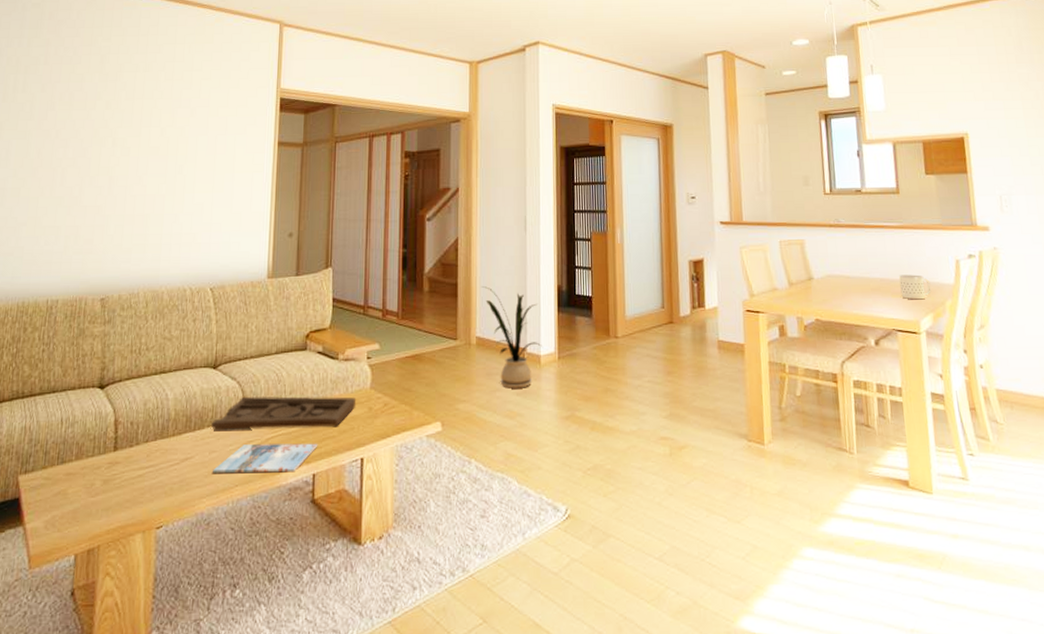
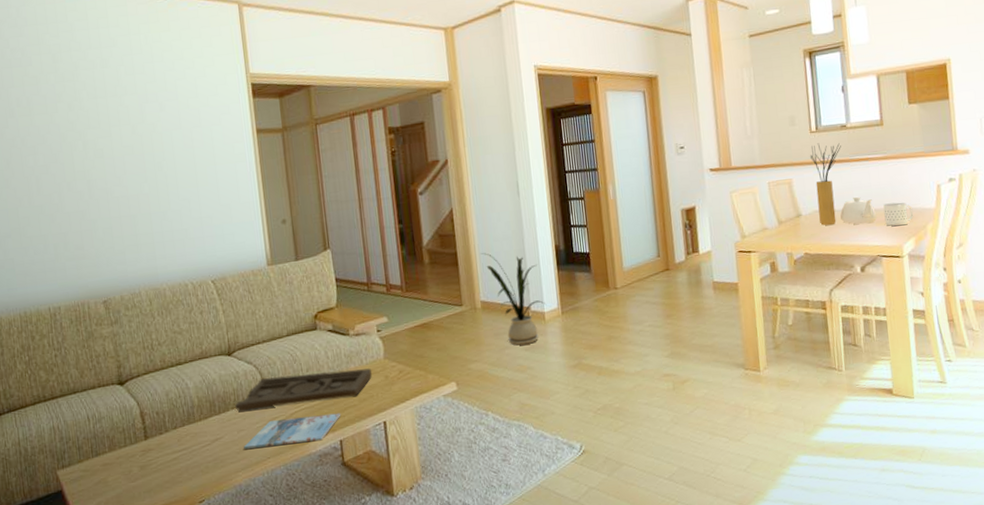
vase: none [823,205,856,293] -> present [810,143,841,226]
teapot: none [854,264,893,295] -> present [840,196,877,225]

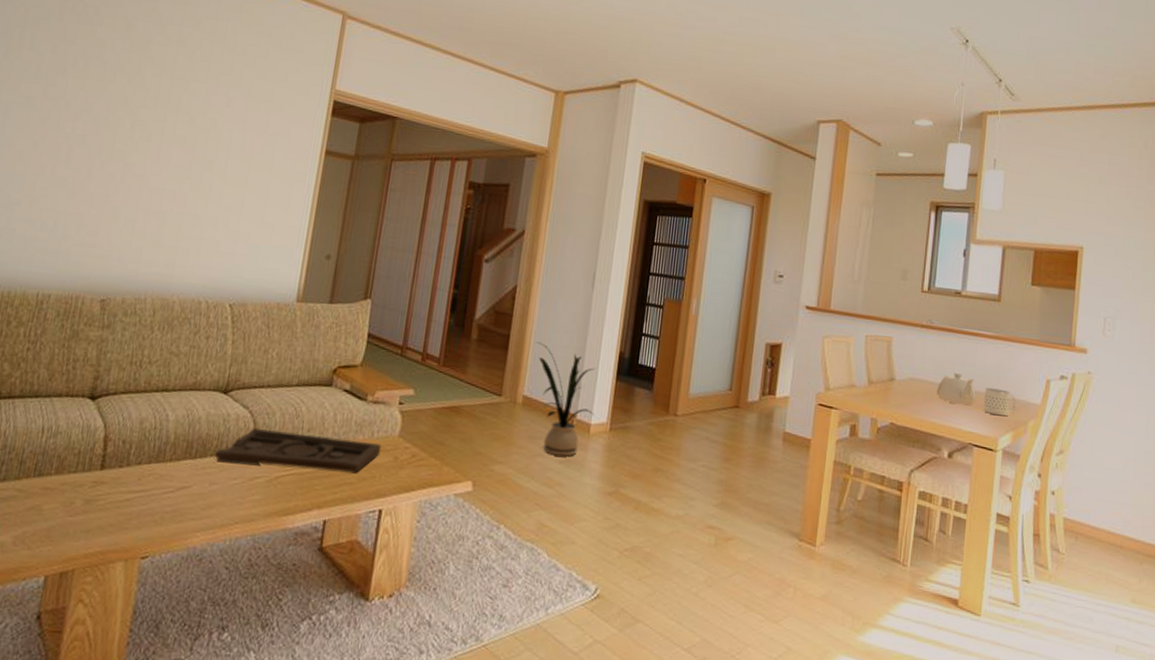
magazine: present [244,413,341,449] -> none [211,480,333,516]
vase: present [810,143,841,226] -> none [913,305,952,399]

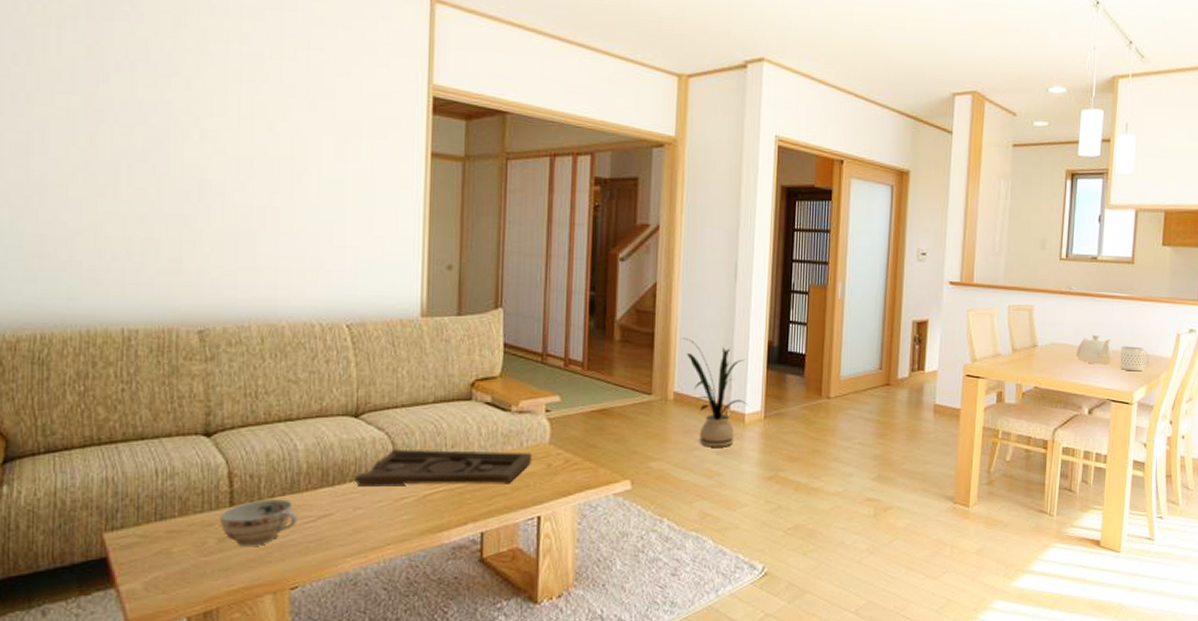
teacup: none [89,466,159,511] -> present [220,499,298,546]

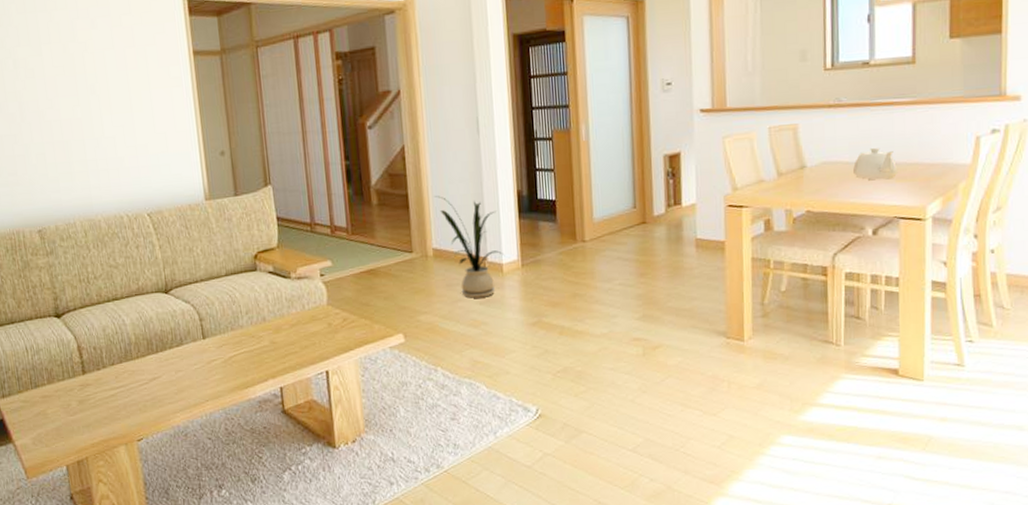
teacup: present [220,499,298,546] -> none [77,366,135,407]
decorative tray: present [355,450,533,485] -> none [173,314,315,351]
mug: present [1120,346,1150,372] -> none [907,155,943,184]

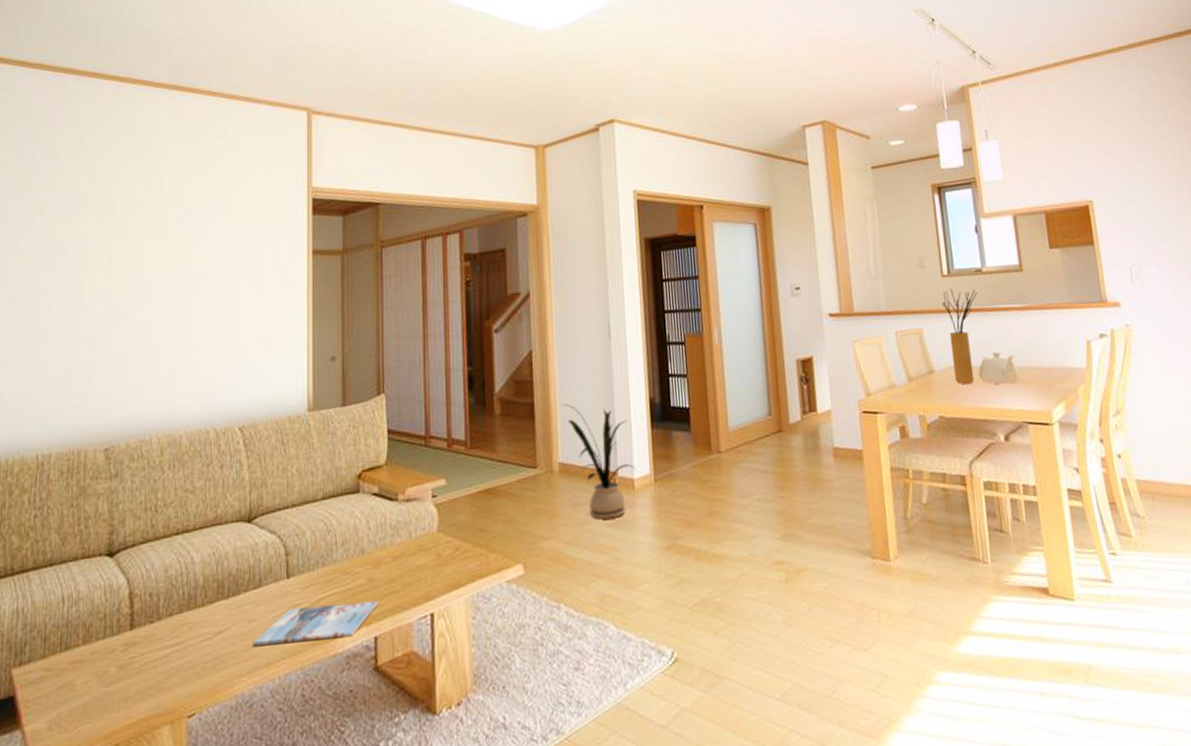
magazine: none [182,359,282,390] -> present [253,600,379,646]
vase: none [822,82,861,180] -> present [942,288,977,385]

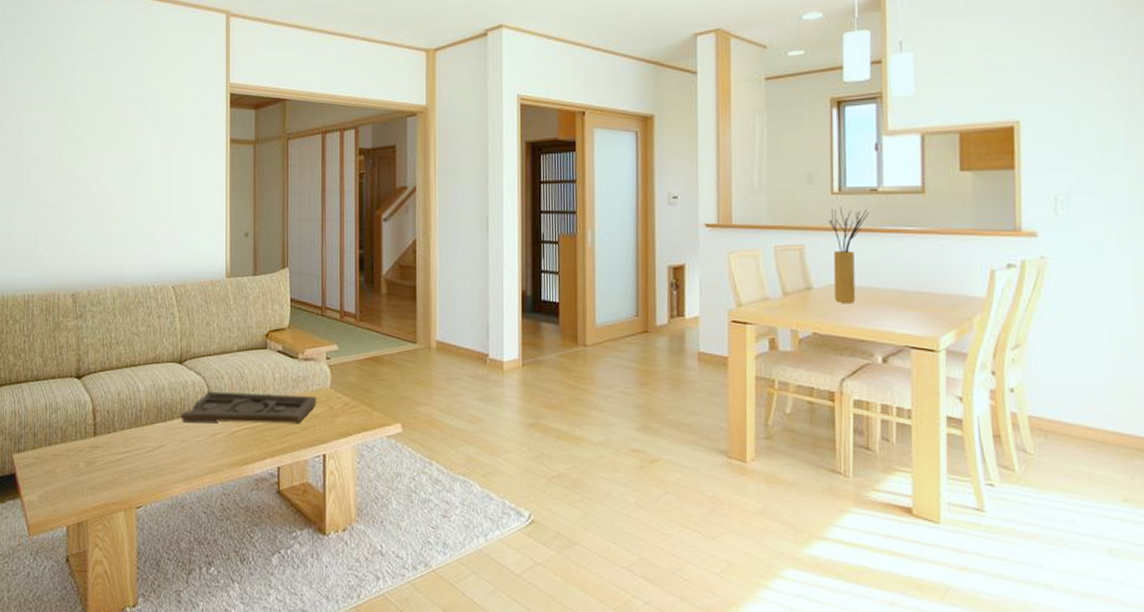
decorative tray: none [249,543,422,595] -> present [181,392,317,423]
magazine: present [253,600,379,646] -> none [184,436,282,464]
house plant: present [562,404,635,520] -> none [441,290,505,394]
teapot: present [978,351,1021,385] -> none [862,273,909,307]

